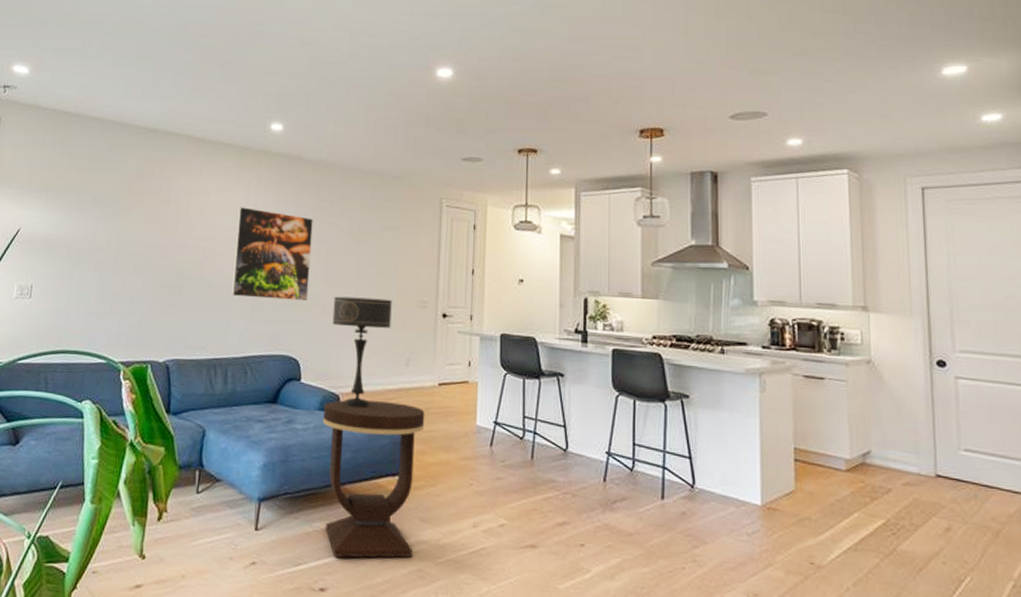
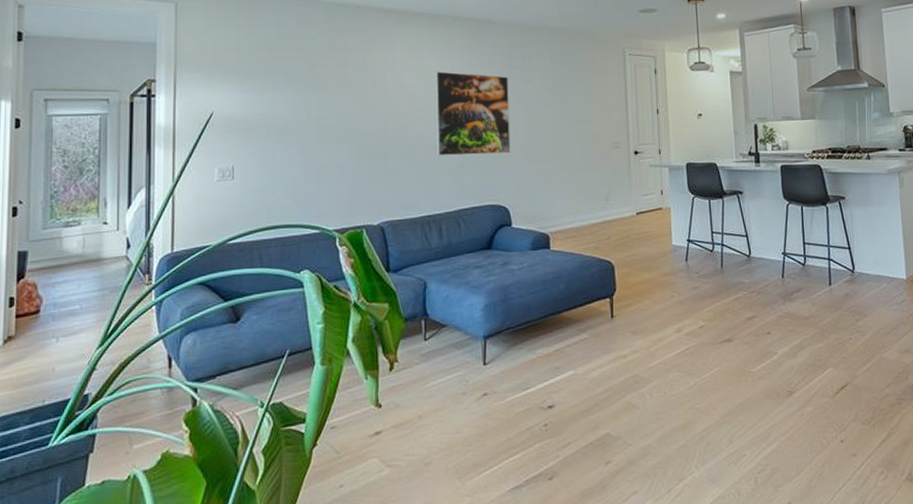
side table: present [323,400,425,558] -> none [536,234,628,377]
table lamp: present [332,296,392,408] -> none [535,143,589,244]

